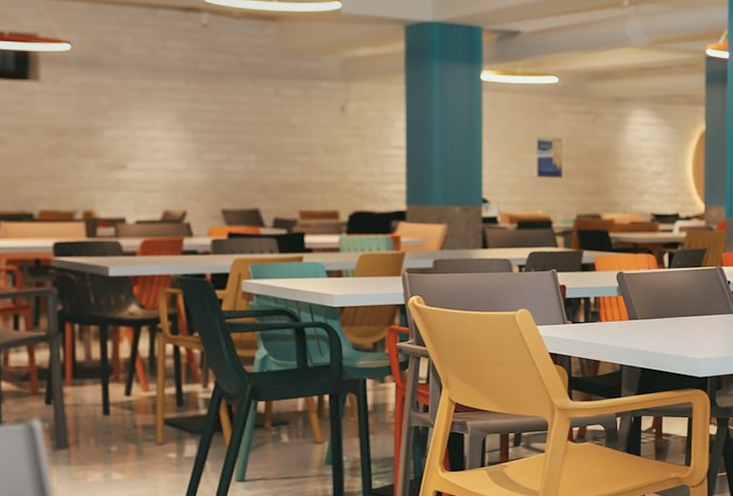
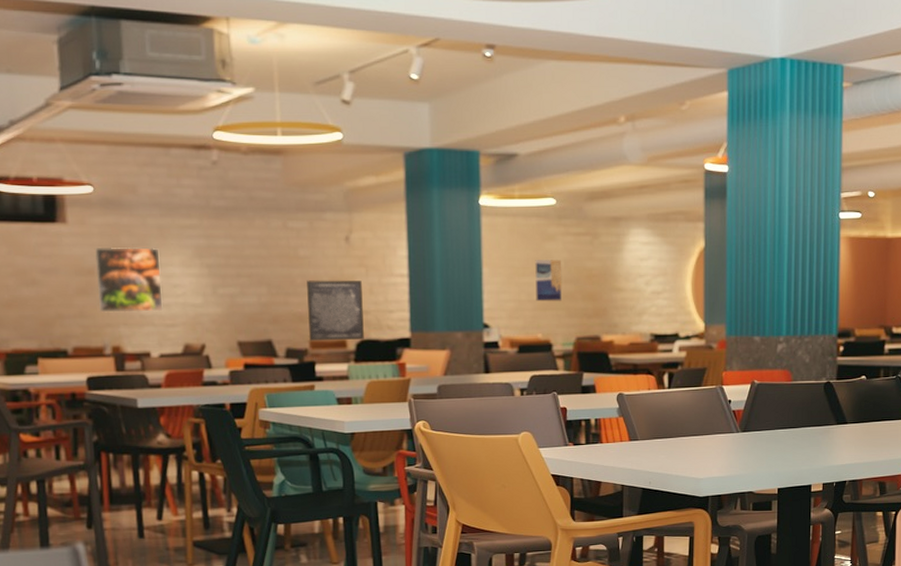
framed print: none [70,107,142,176] -> present [95,247,163,313]
wall art: none [298,149,357,212] -> present [307,280,364,342]

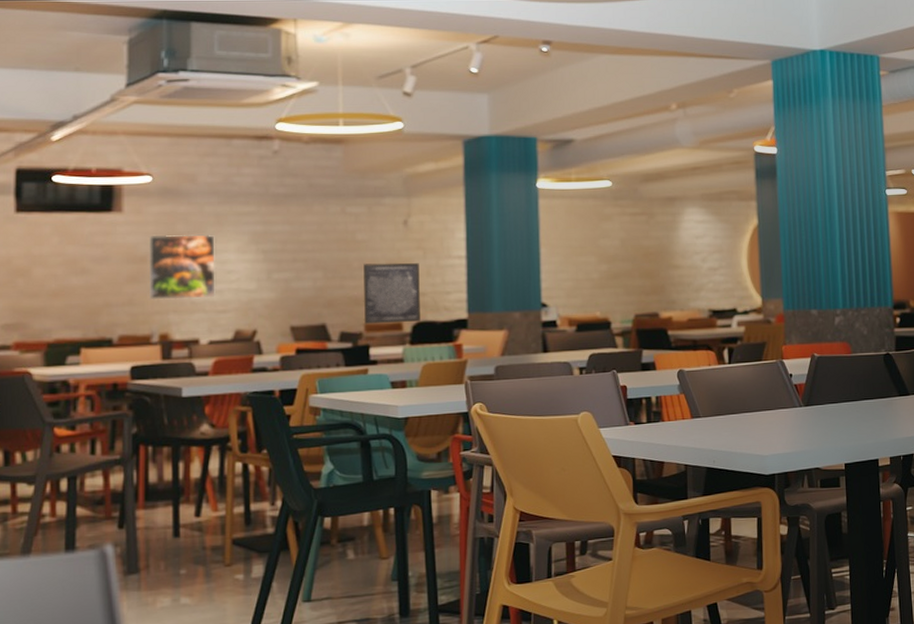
wall art: present [535,258,563,302] -> none [592,238,620,280]

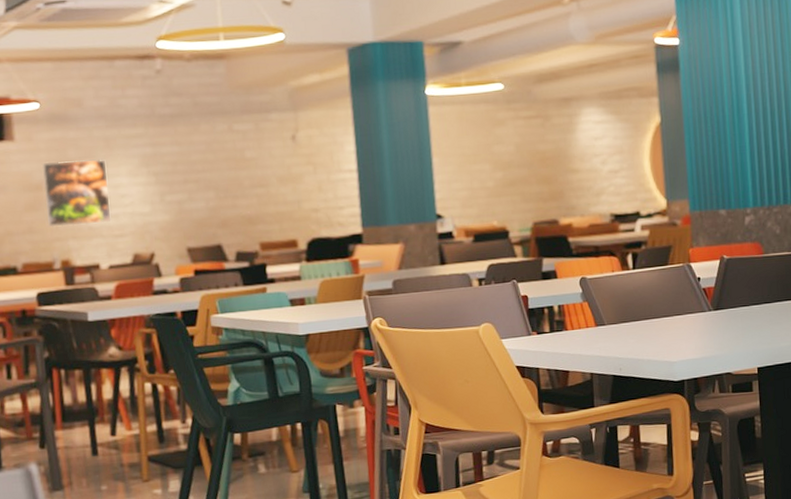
wall art: present [363,262,420,325] -> none [254,179,315,243]

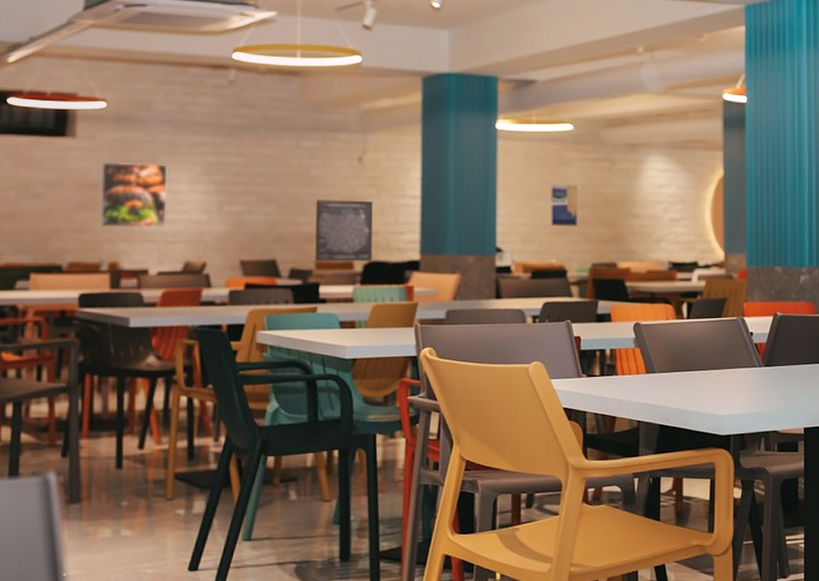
wall art: none [254,179,315,243] -> present [314,200,373,262]
wall art: none [486,144,517,188] -> present [551,183,578,226]

